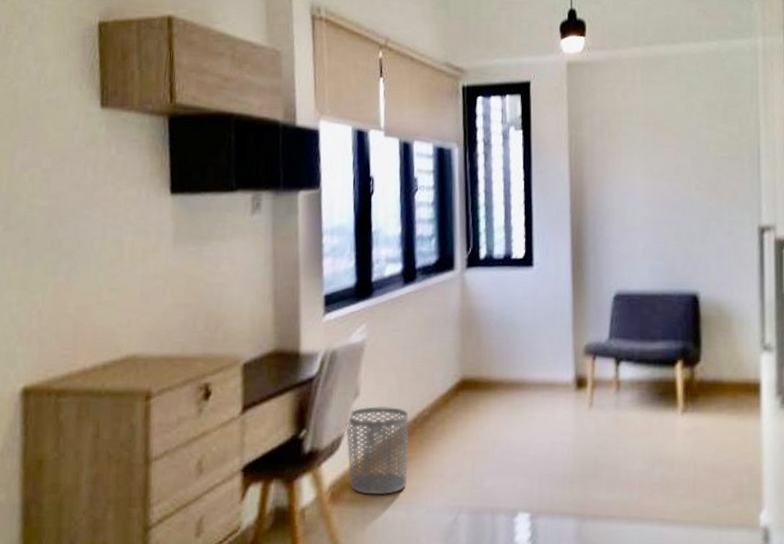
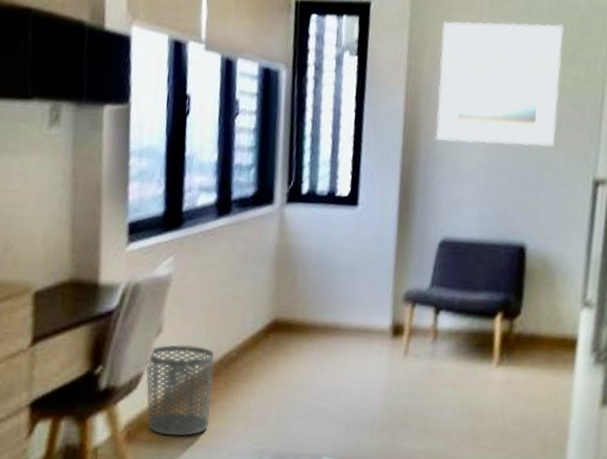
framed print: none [598,86,716,201] -> present [435,21,564,147]

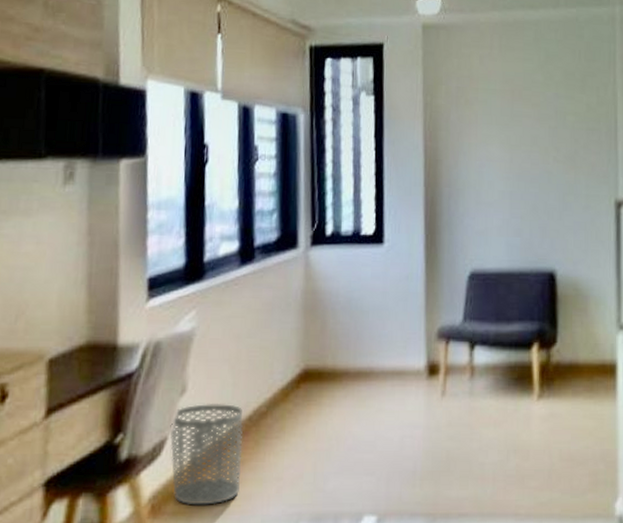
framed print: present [435,21,564,147] -> none [454,54,574,174]

